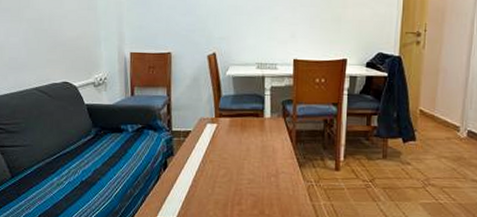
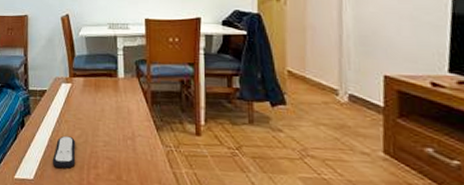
remote control: none [196,175,221,206] -> present [52,135,76,168]

